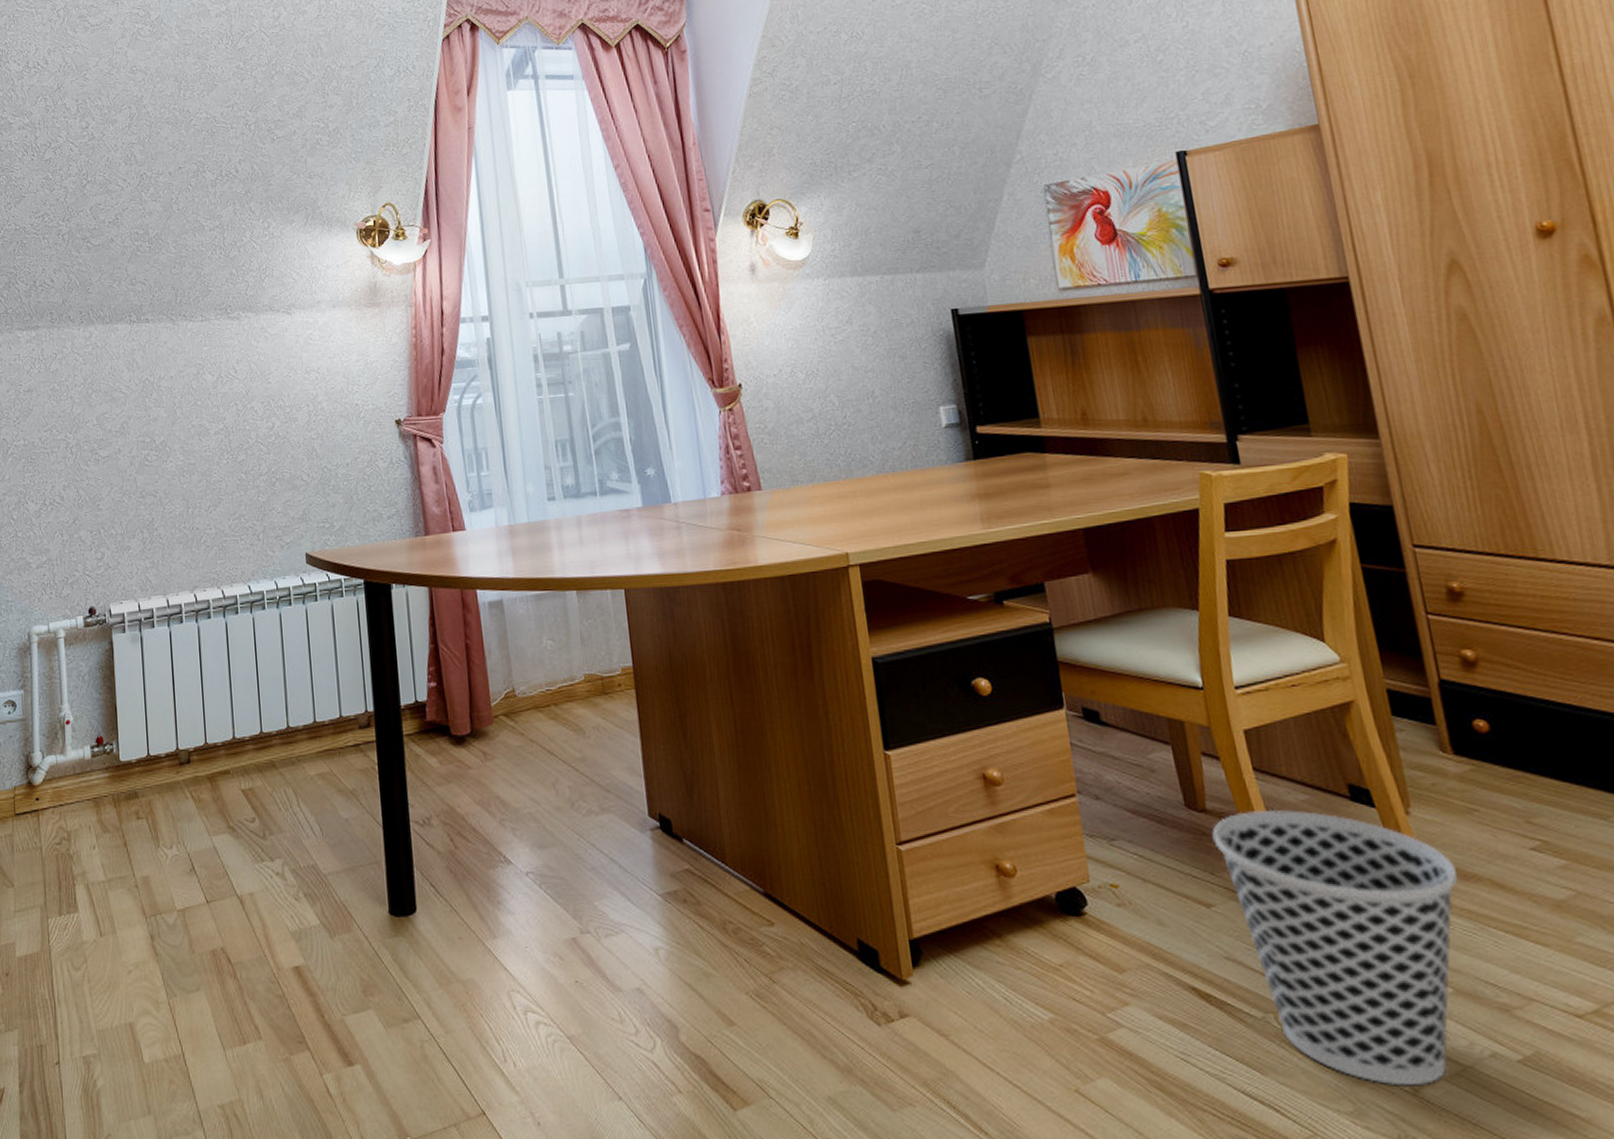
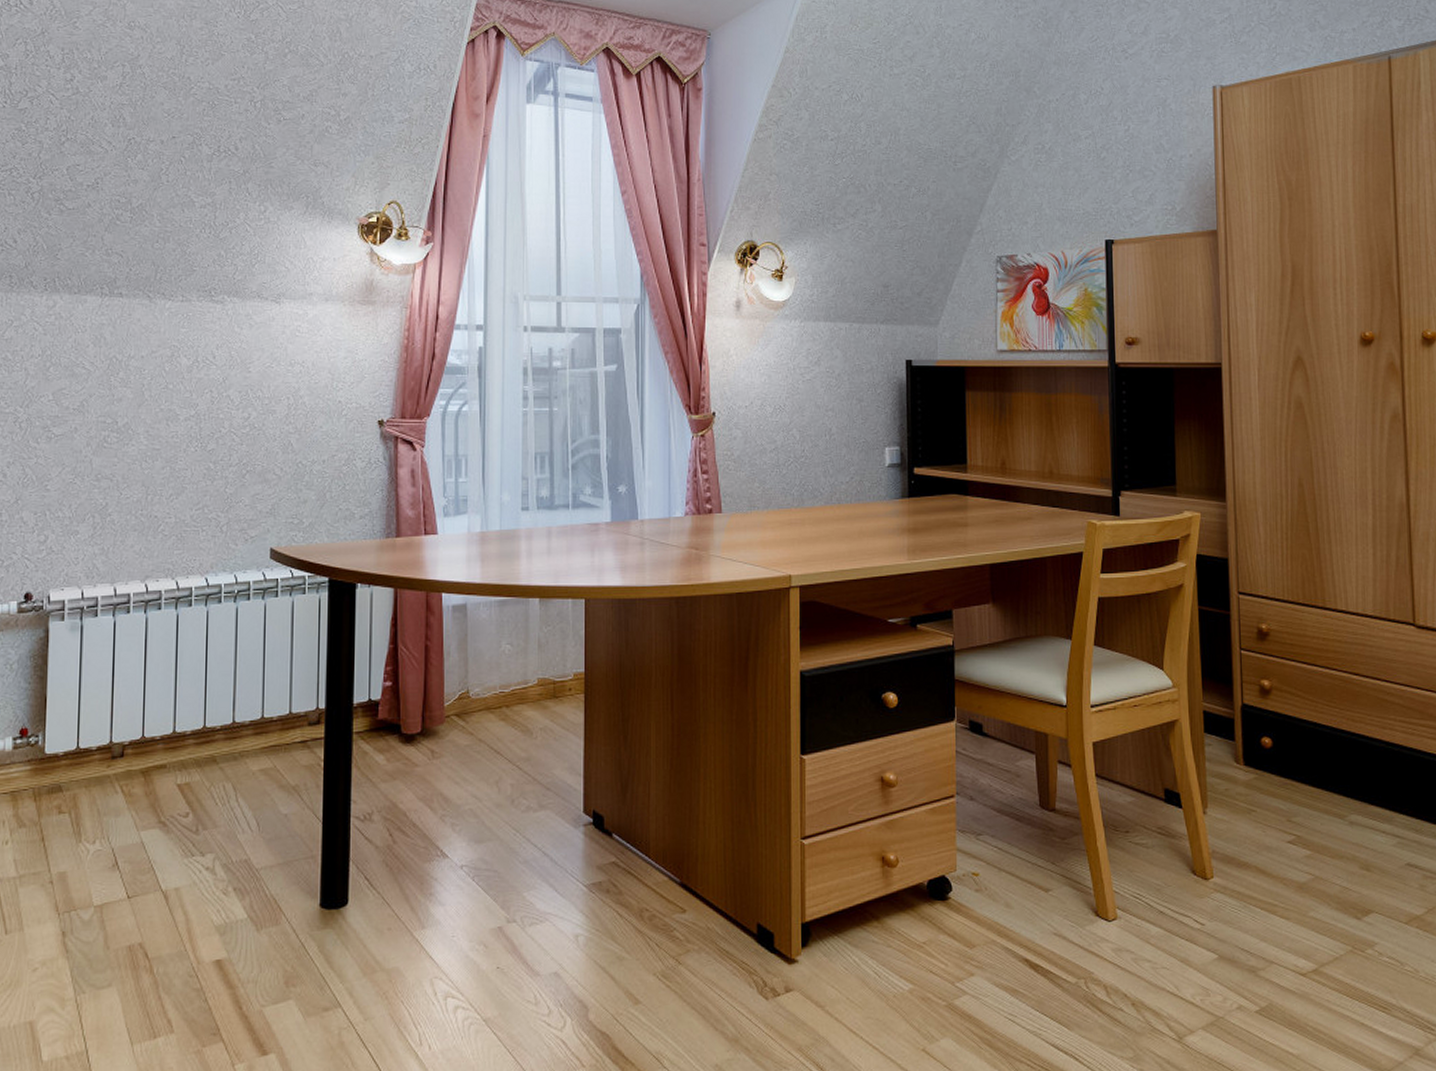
wastebasket: present [1212,809,1458,1086] -> none [1057,809,1234,1035]

